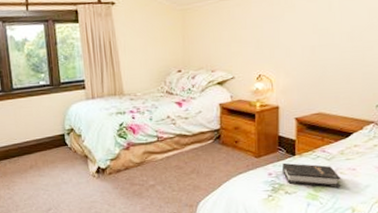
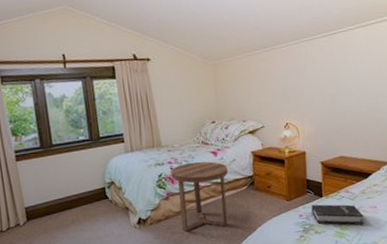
side table: none [132,112,193,184] -> present [171,161,229,232]

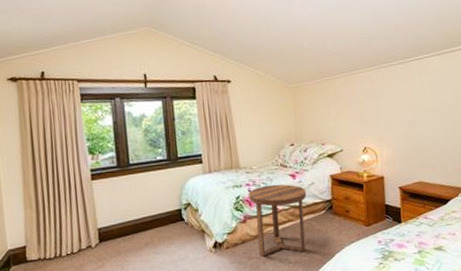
hardback book: present [311,204,364,225] -> none [390,230,443,253]

